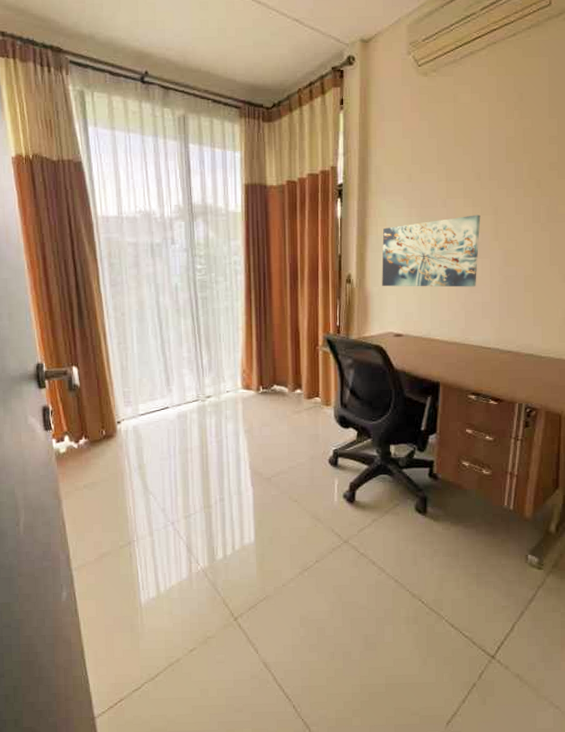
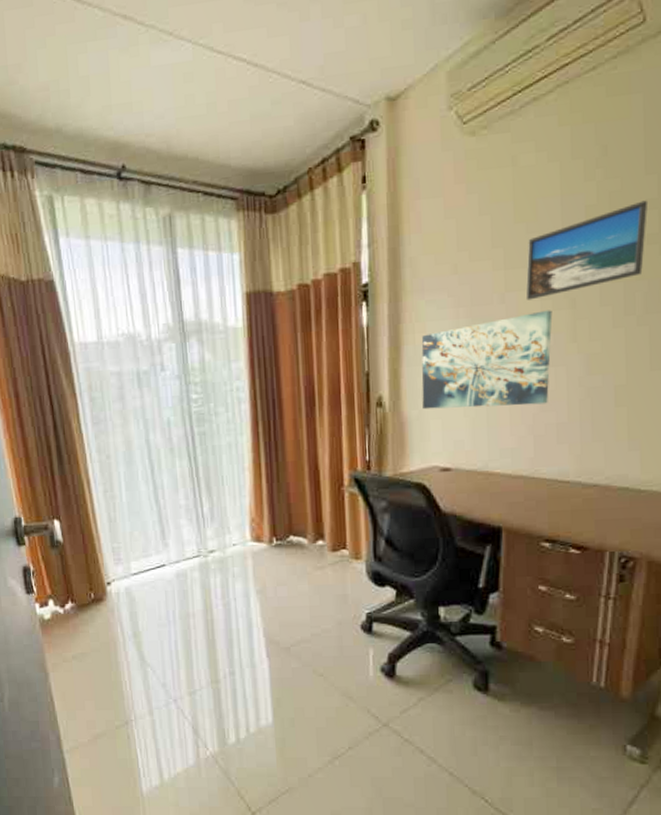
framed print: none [462,137,551,206] -> present [526,200,649,301]

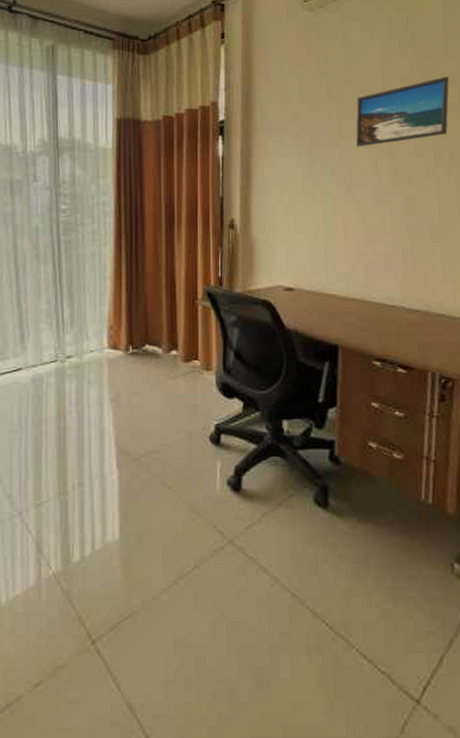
wall art: present [421,310,553,410] -> none [269,156,378,236]

